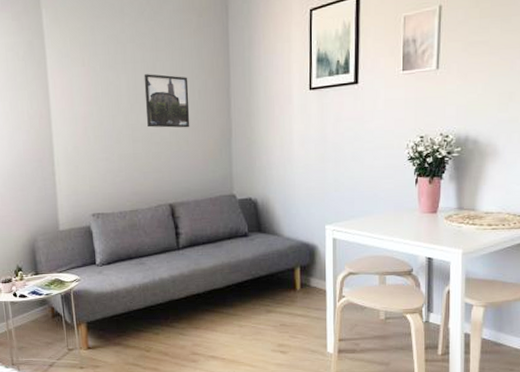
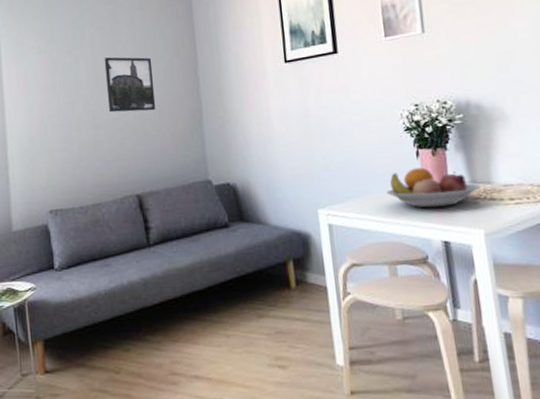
fruit bowl: none [385,193,467,229] -> present [386,167,482,208]

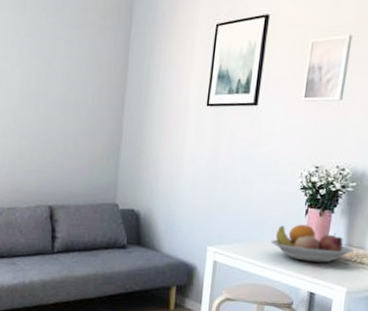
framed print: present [104,57,156,113] -> none [35,71,84,130]

